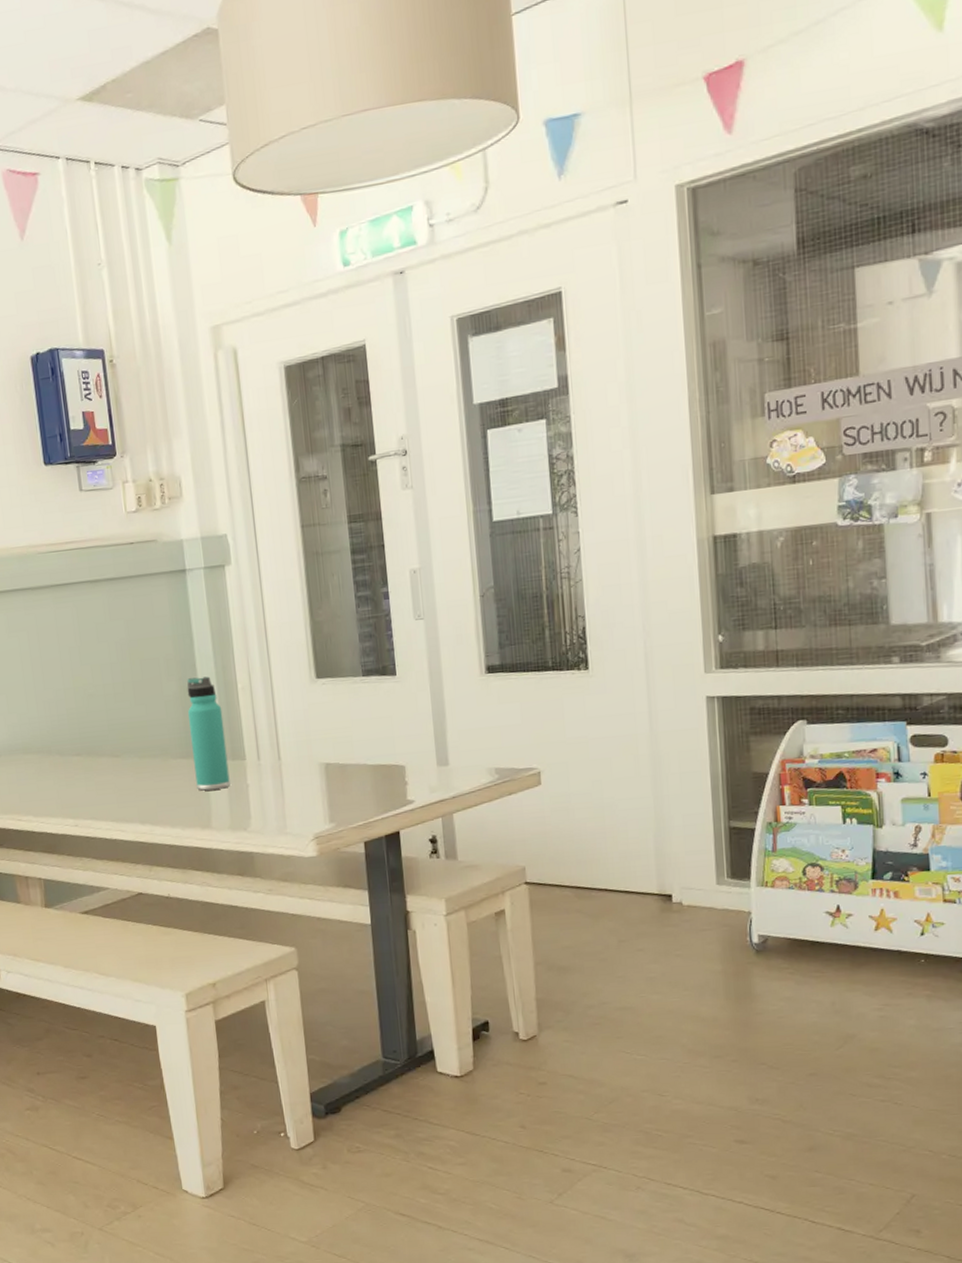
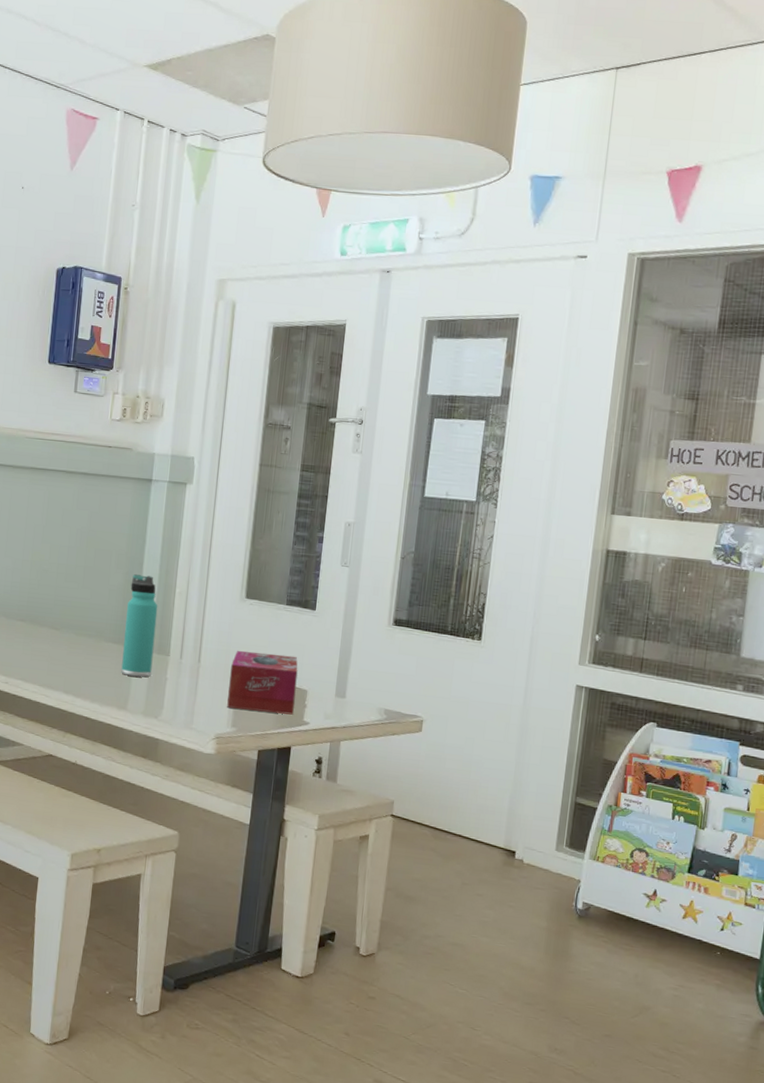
tissue box: none [315,730,395,803] -> present [227,650,298,715]

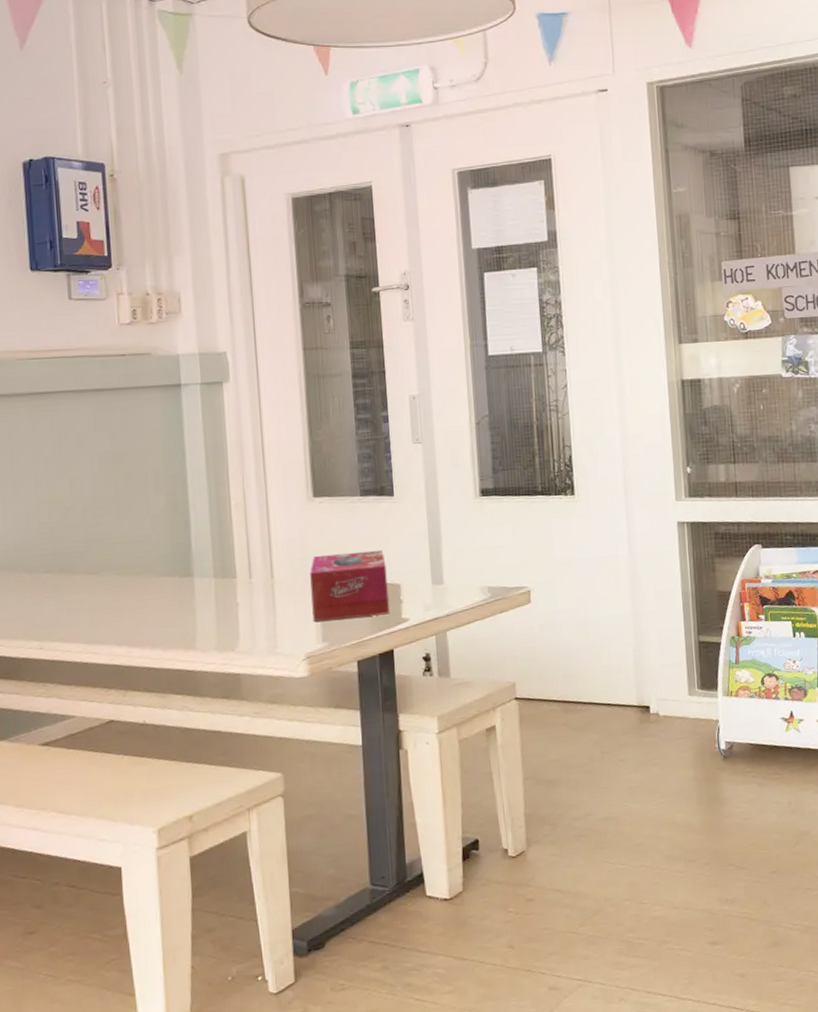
thermos bottle: present [121,574,158,678] -> none [176,492,219,610]

